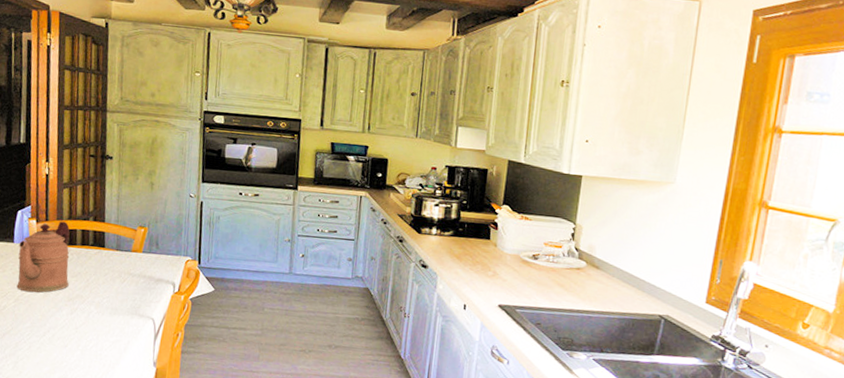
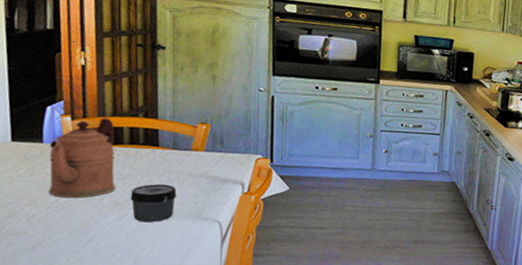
jar: none [80,282,118,317] -> present [130,183,177,223]

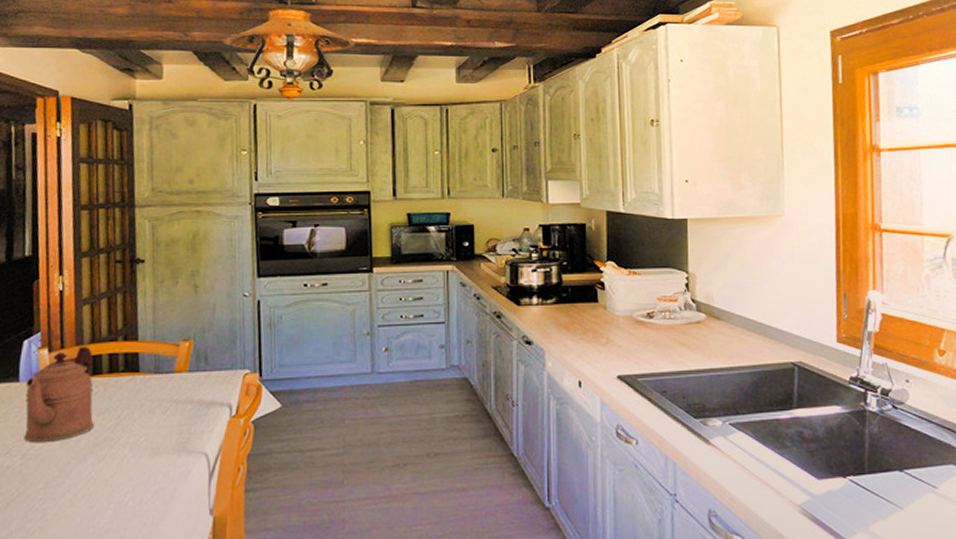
jar: present [130,183,177,223] -> none [110,415,159,463]

